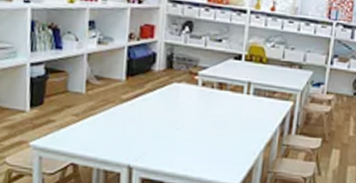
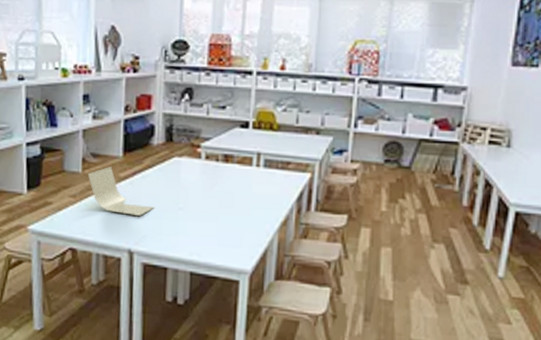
paper sheet: none [90,89,155,135] -> present [87,167,155,216]

